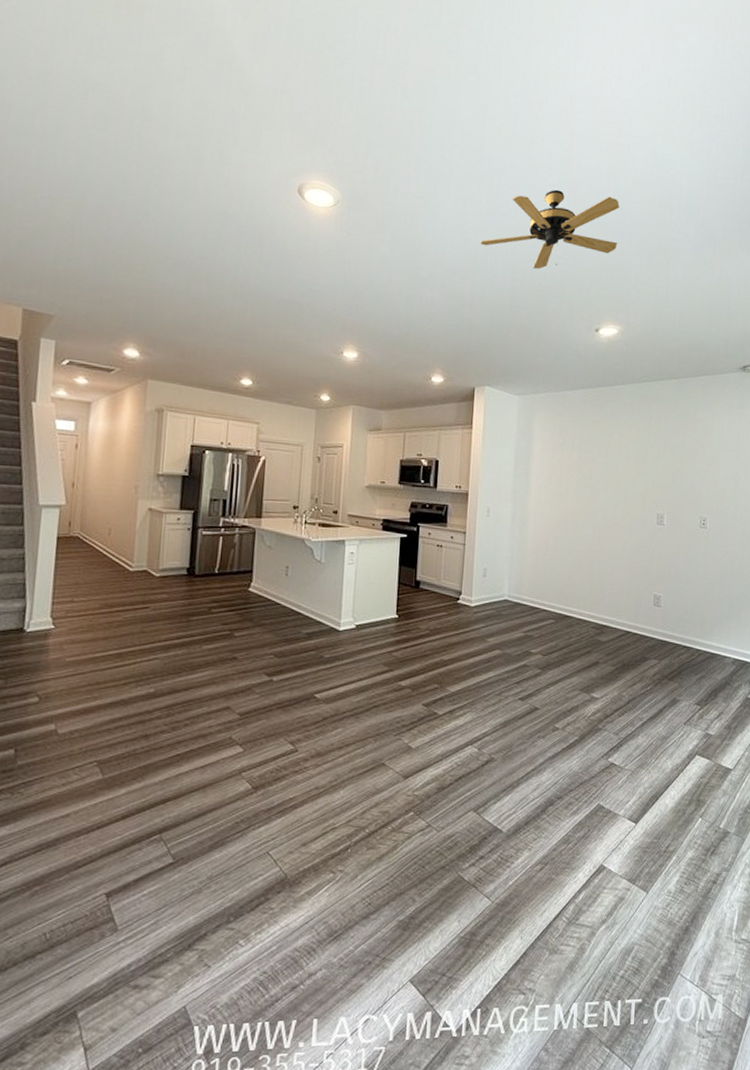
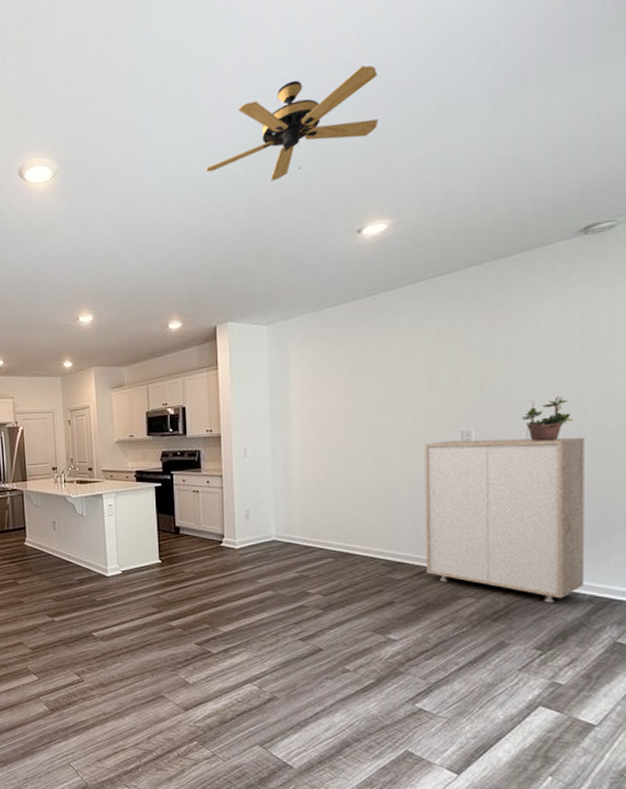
storage cabinet: none [624,520,736,665] -> present [424,437,585,603]
potted plant: none [698,494,730,529] -> present [521,396,574,442]

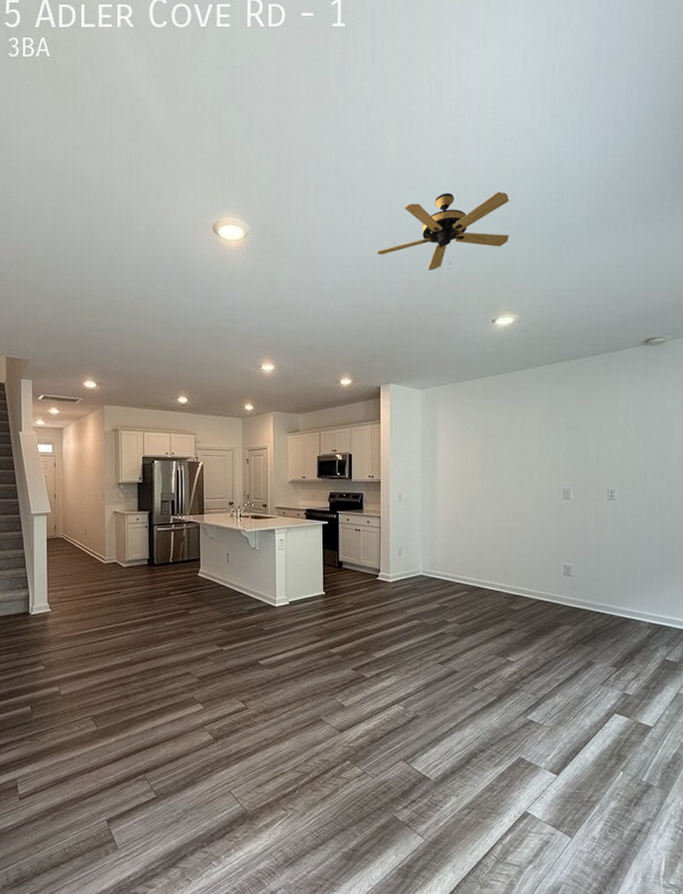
storage cabinet: present [424,437,585,603] -> none [536,496,645,629]
potted plant: present [521,396,574,442] -> none [604,466,639,500]

